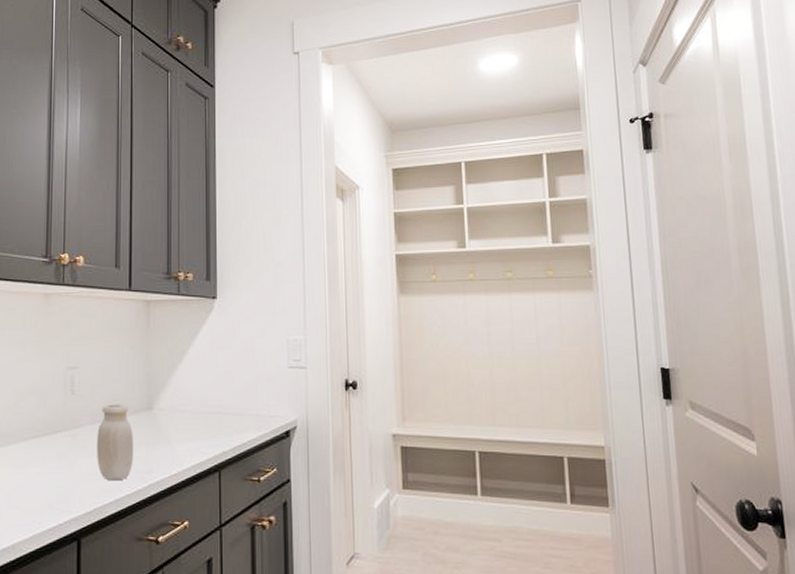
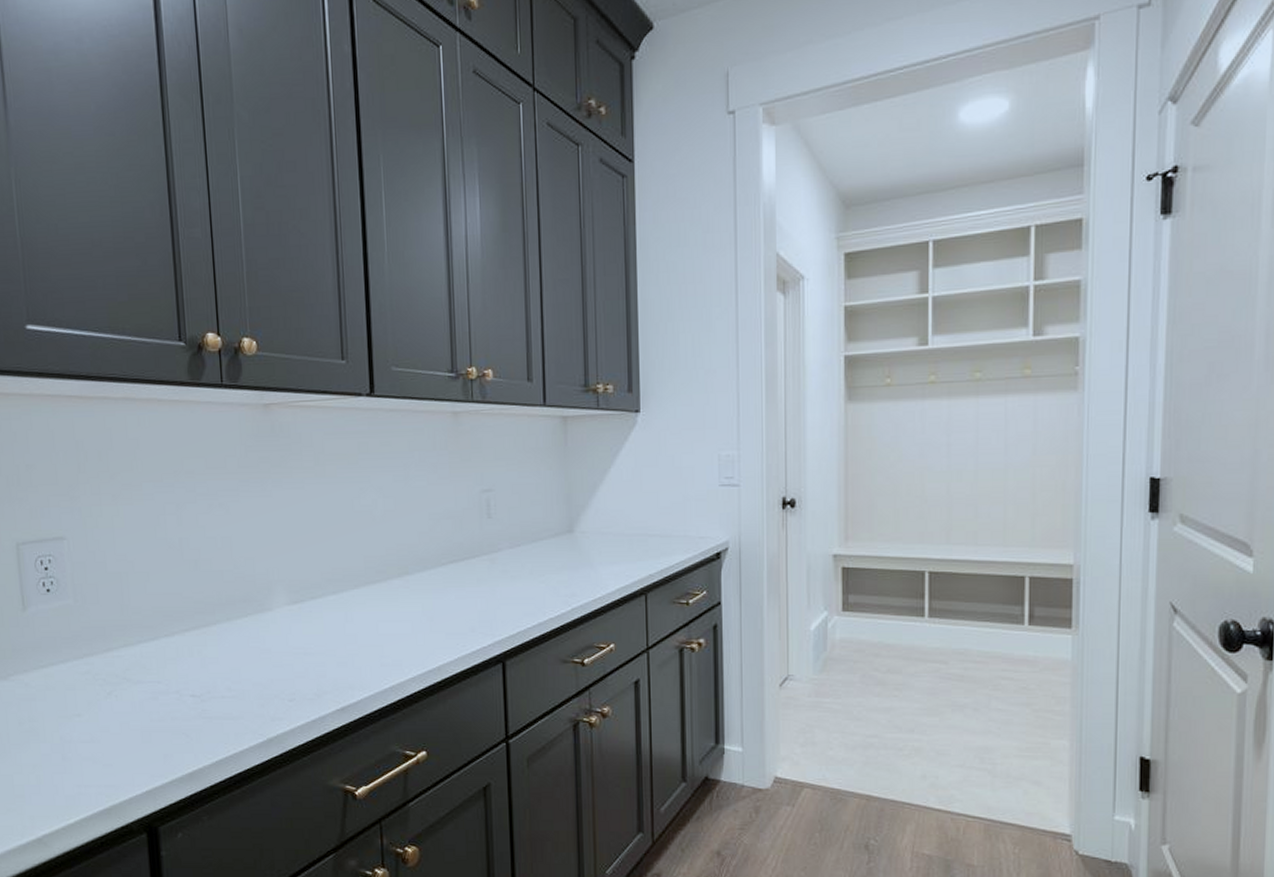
jar: present [97,404,134,481] -> none [517,527,556,605]

